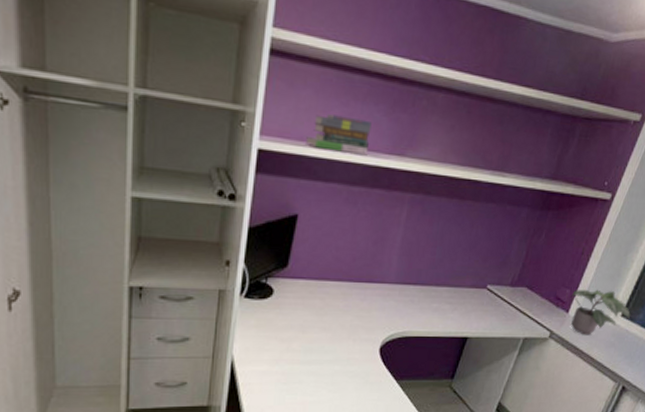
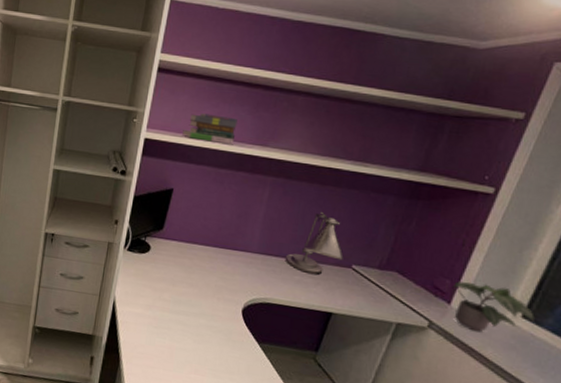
desk lamp: none [423,230,480,299] -> present [285,211,344,275]

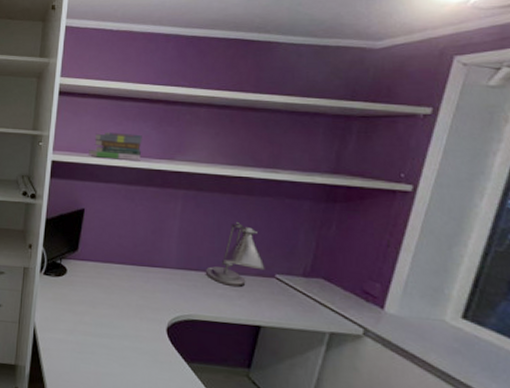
potted plant: present [452,281,535,332] -> none [383,284,476,337]

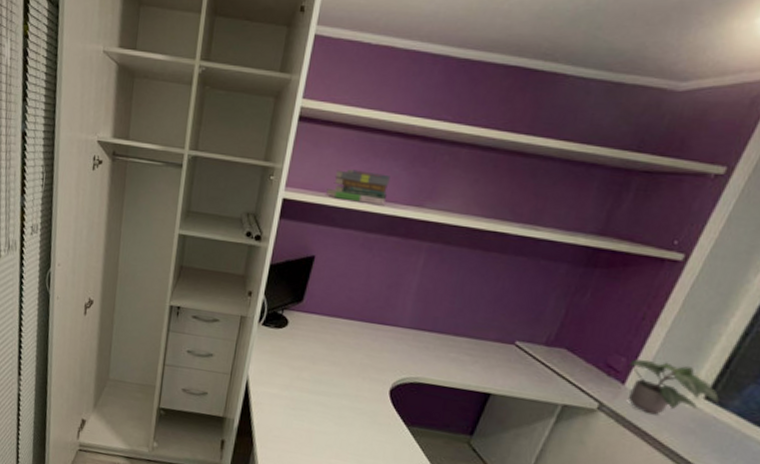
desk lamp: present [205,221,265,287] -> none [439,281,506,352]
potted plant: none [383,284,476,337] -> present [627,359,719,415]

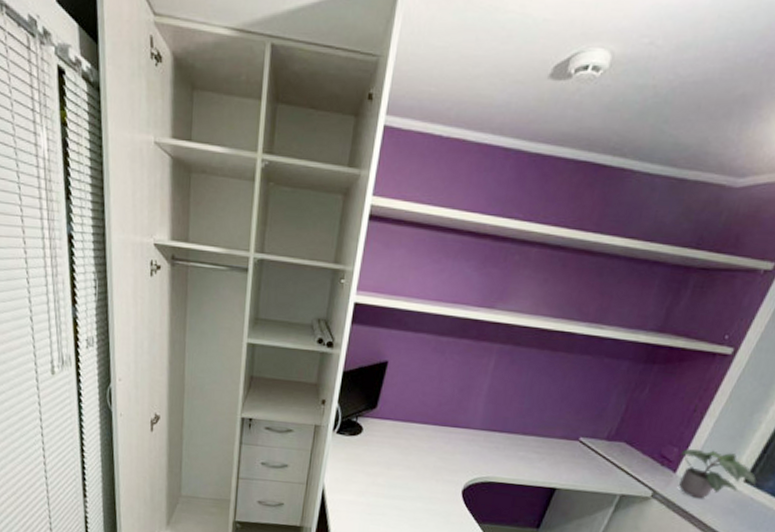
books: present [326,169,390,206] -> none [398,271,462,308]

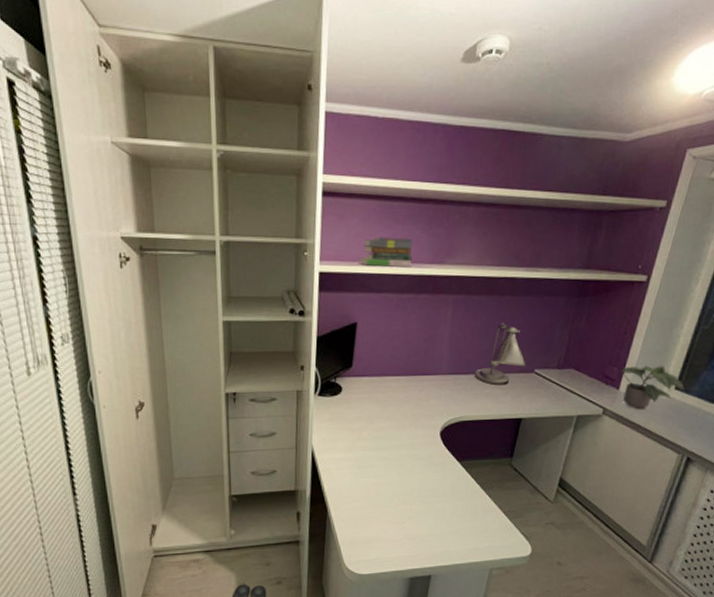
books: none [398,271,462,308] -> present [358,237,413,267]
desk lamp: none [509,381,571,449] -> present [474,322,526,385]

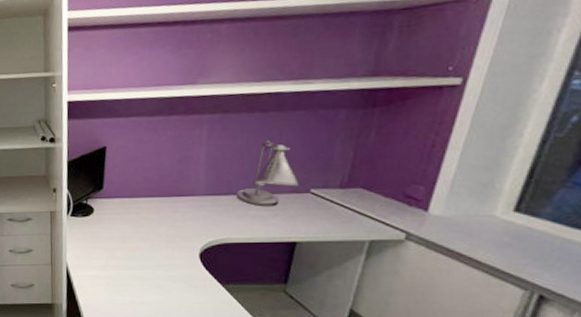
books: present [358,237,413,267] -> none [105,61,162,92]
potted plant: present [619,365,684,410] -> none [427,183,529,235]

